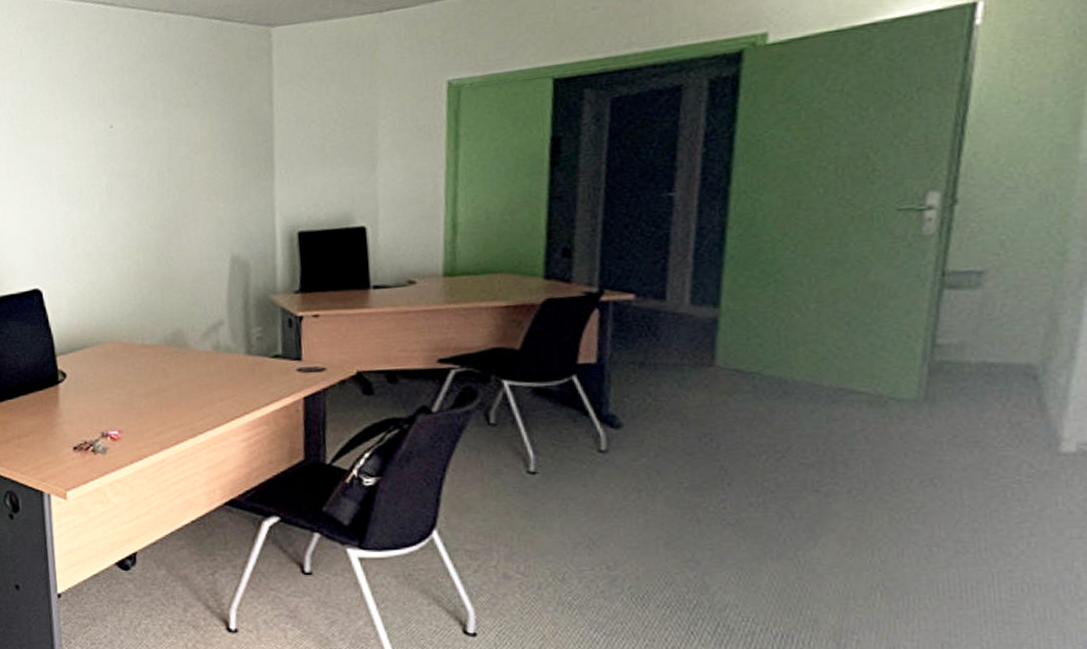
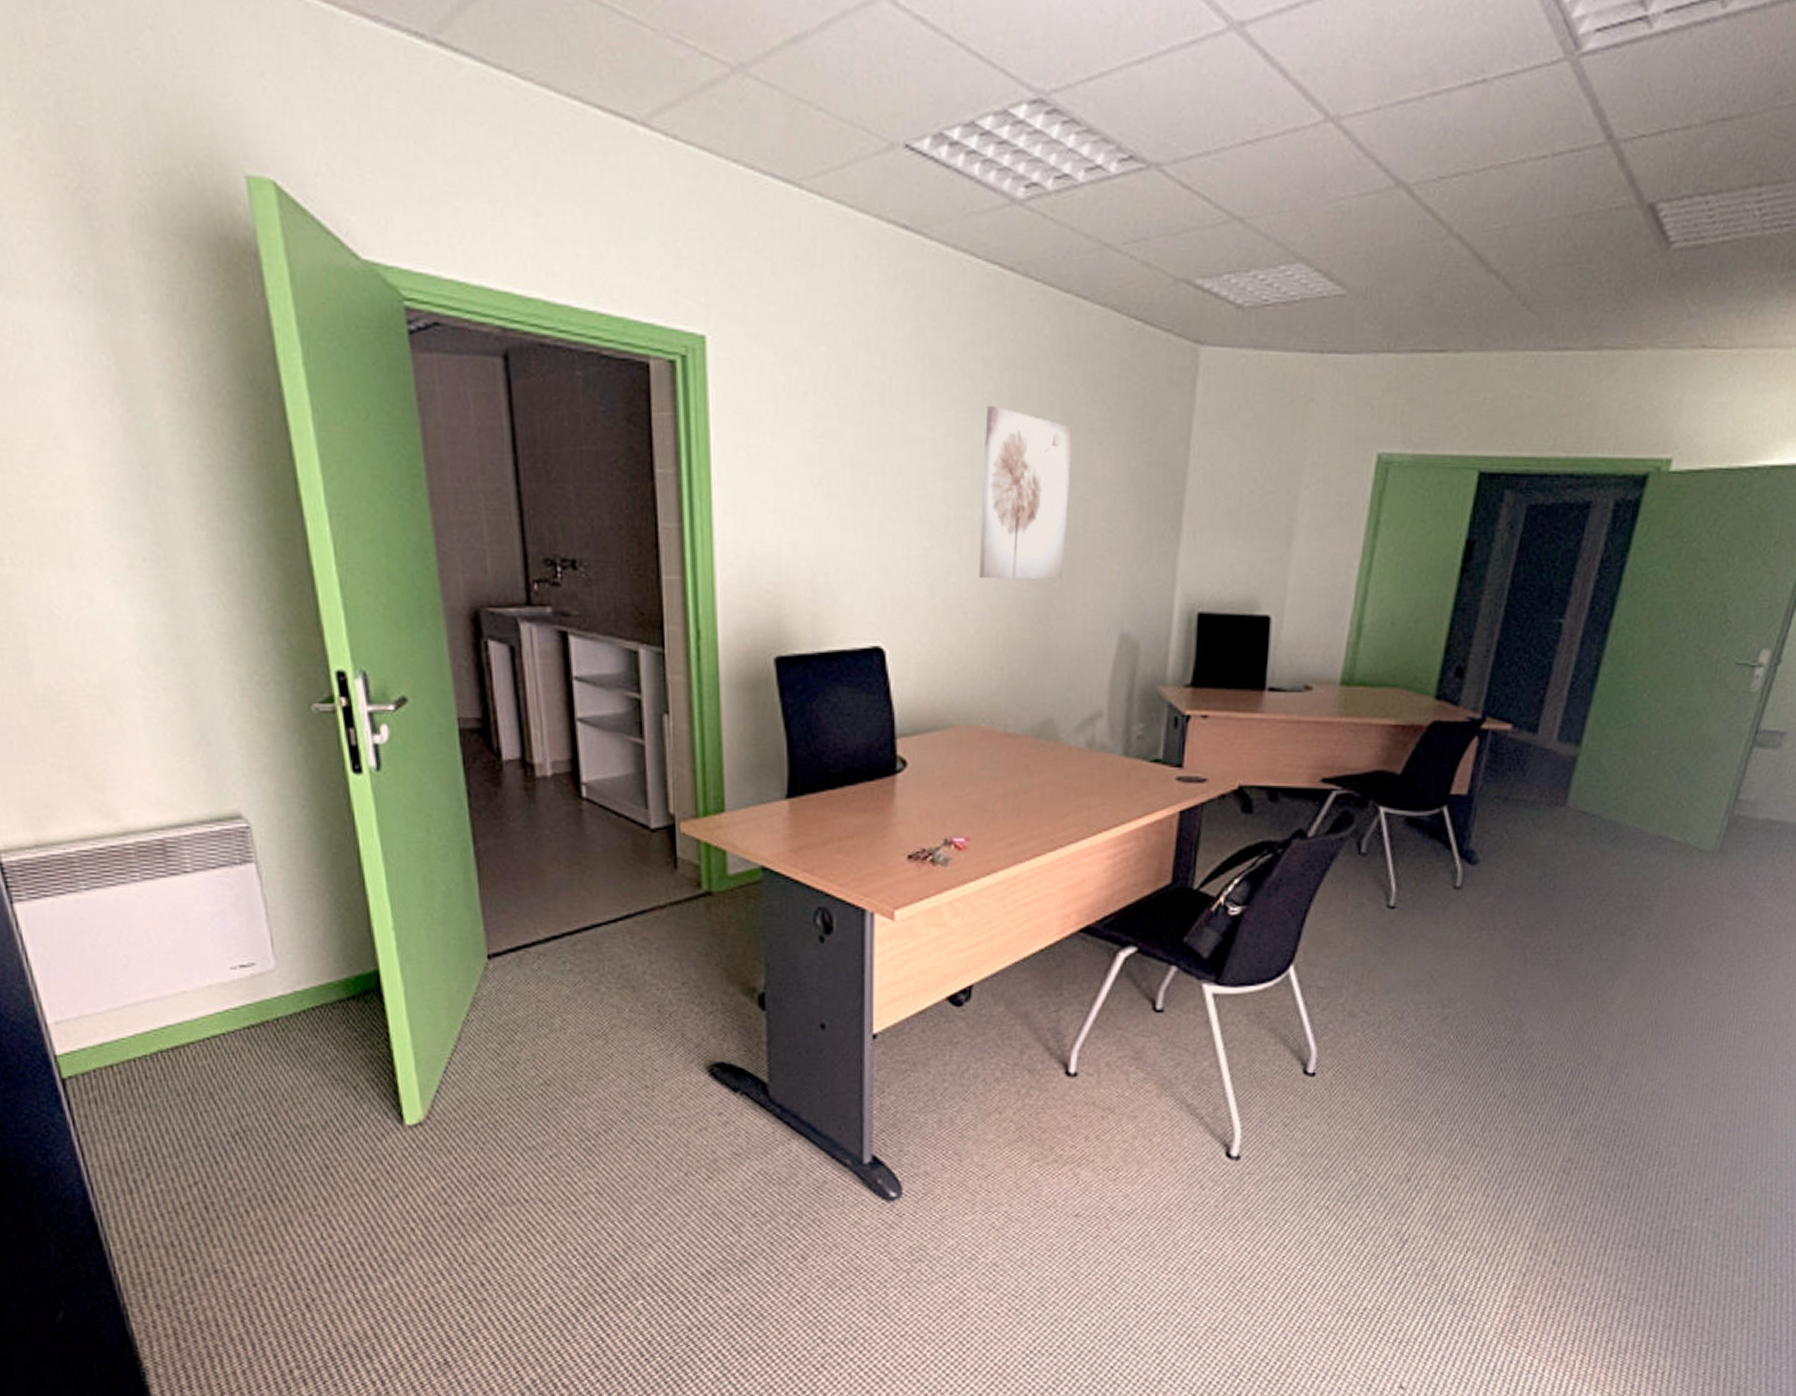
wall art: none [103,101,178,229] -> present [978,404,1073,579]

